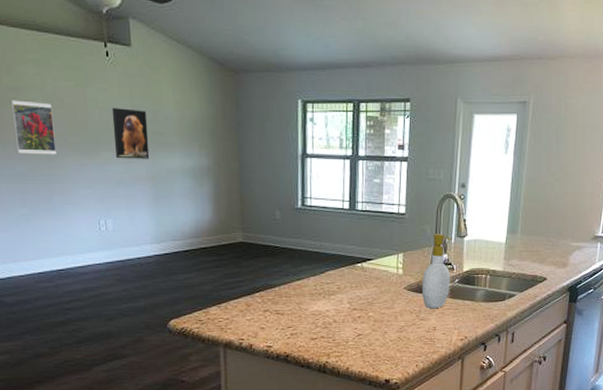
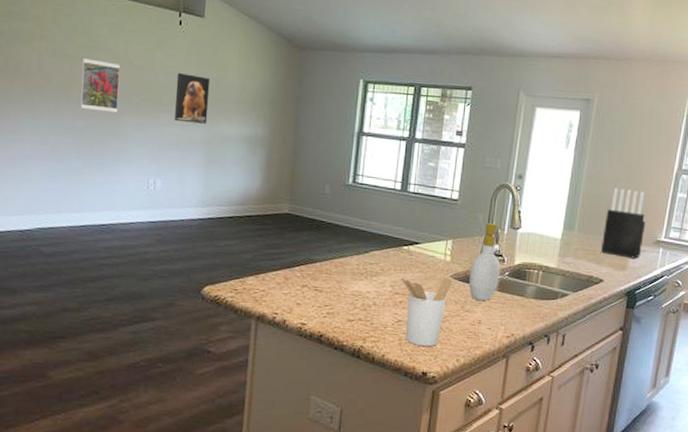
utensil holder: none [358,290,406,356] -> present [401,277,452,346]
knife block: none [543,188,584,255] -> present [600,187,646,259]

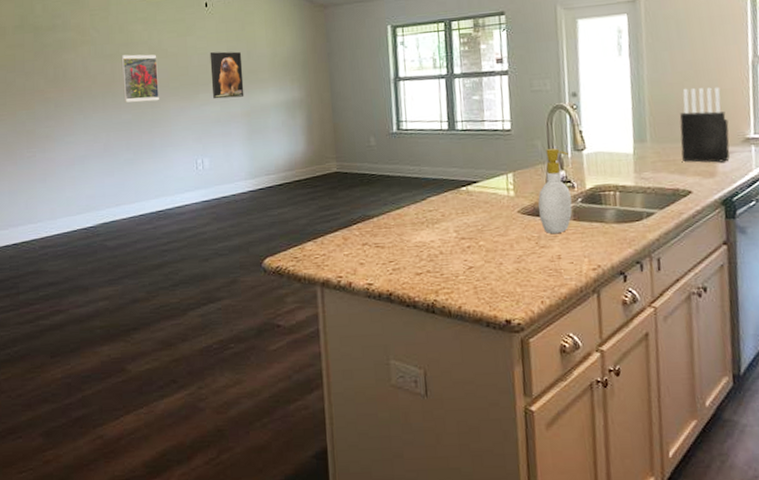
utensil holder: present [401,277,452,346] -> none [465,214,521,292]

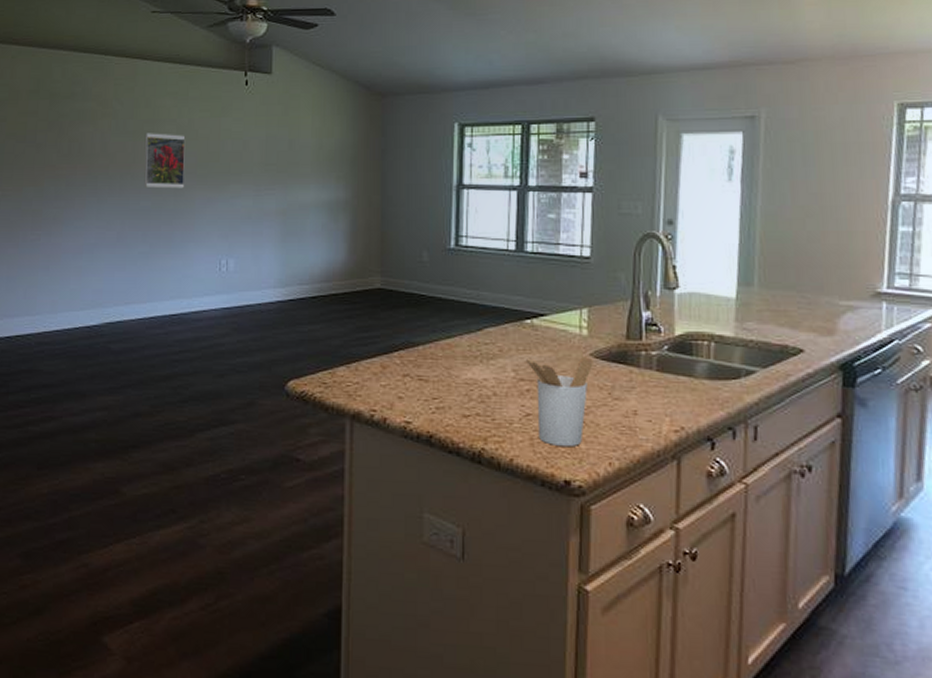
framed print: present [210,51,244,99] -> none [245,138,282,192]
utensil holder: none [465,214,521,292] -> present [526,357,593,446]
soap bottle: present [538,148,573,235] -> none [614,284,657,385]
knife block: present [679,86,730,163] -> none [794,226,857,319]

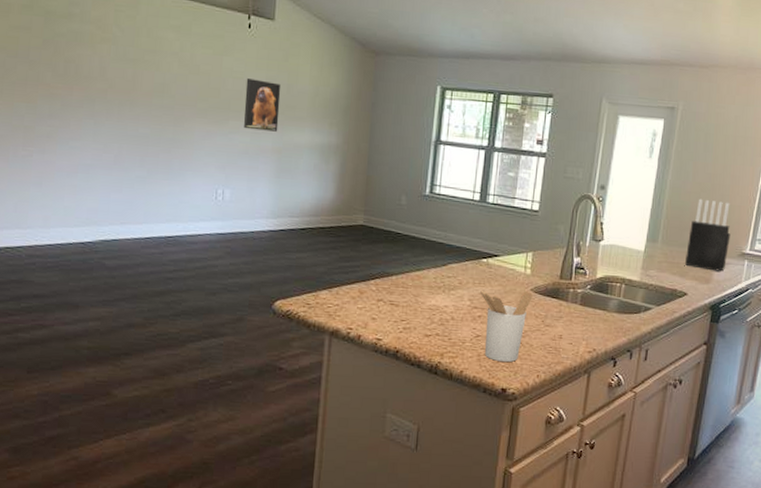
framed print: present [144,133,186,189] -> none [143,62,187,120]
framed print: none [245,138,282,192] -> present [244,78,281,132]
knife block: none [794,226,857,319] -> present [684,198,731,271]

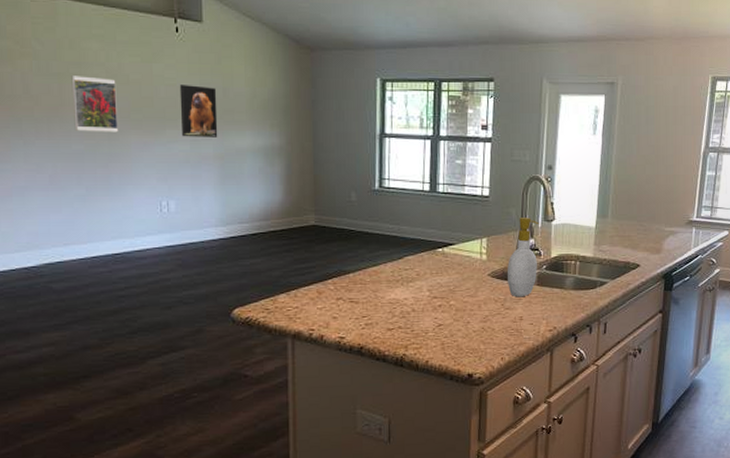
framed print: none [143,62,187,120] -> present [71,76,118,133]
utensil holder: present [480,291,533,362] -> none [439,277,490,348]
soap bottle: none [549,235,587,316] -> present [506,218,539,298]
knife block: present [684,198,731,271] -> none [635,171,677,241]

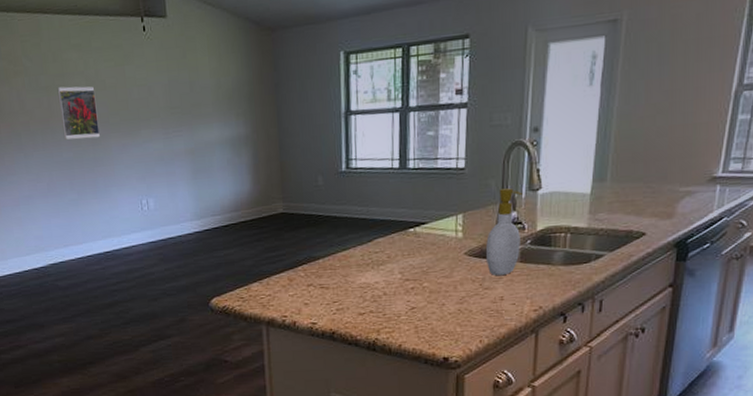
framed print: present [179,85,218,138] -> none [150,82,188,136]

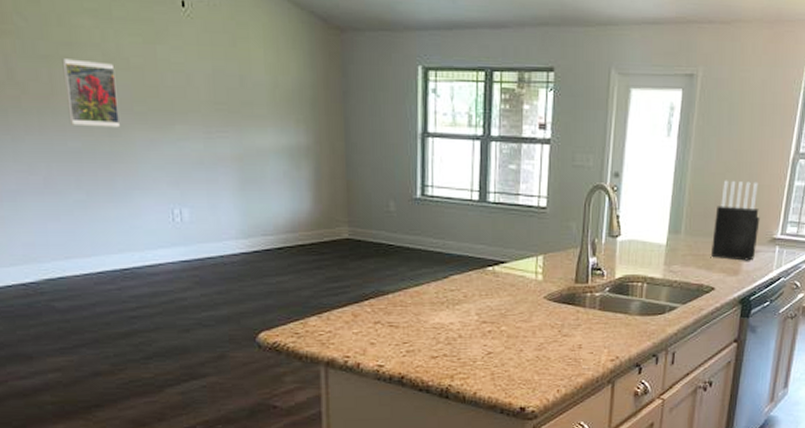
soap bottle: present [485,188,522,276] -> none [565,233,602,323]
knife block: none [640,120,697,203] -> present [710,180,760,261]

